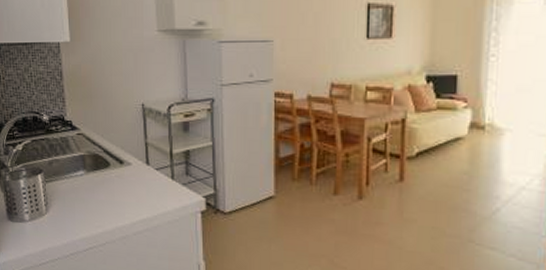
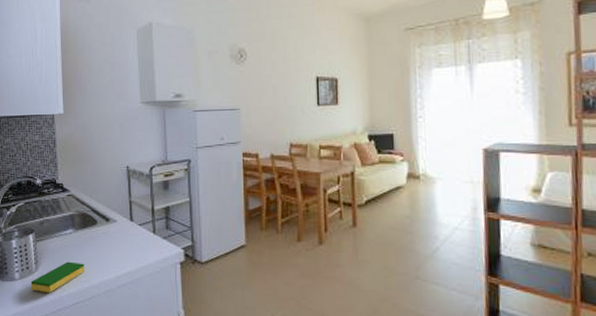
dish sponge: none [41,204,98,236] -> present [31,261,84,293]

